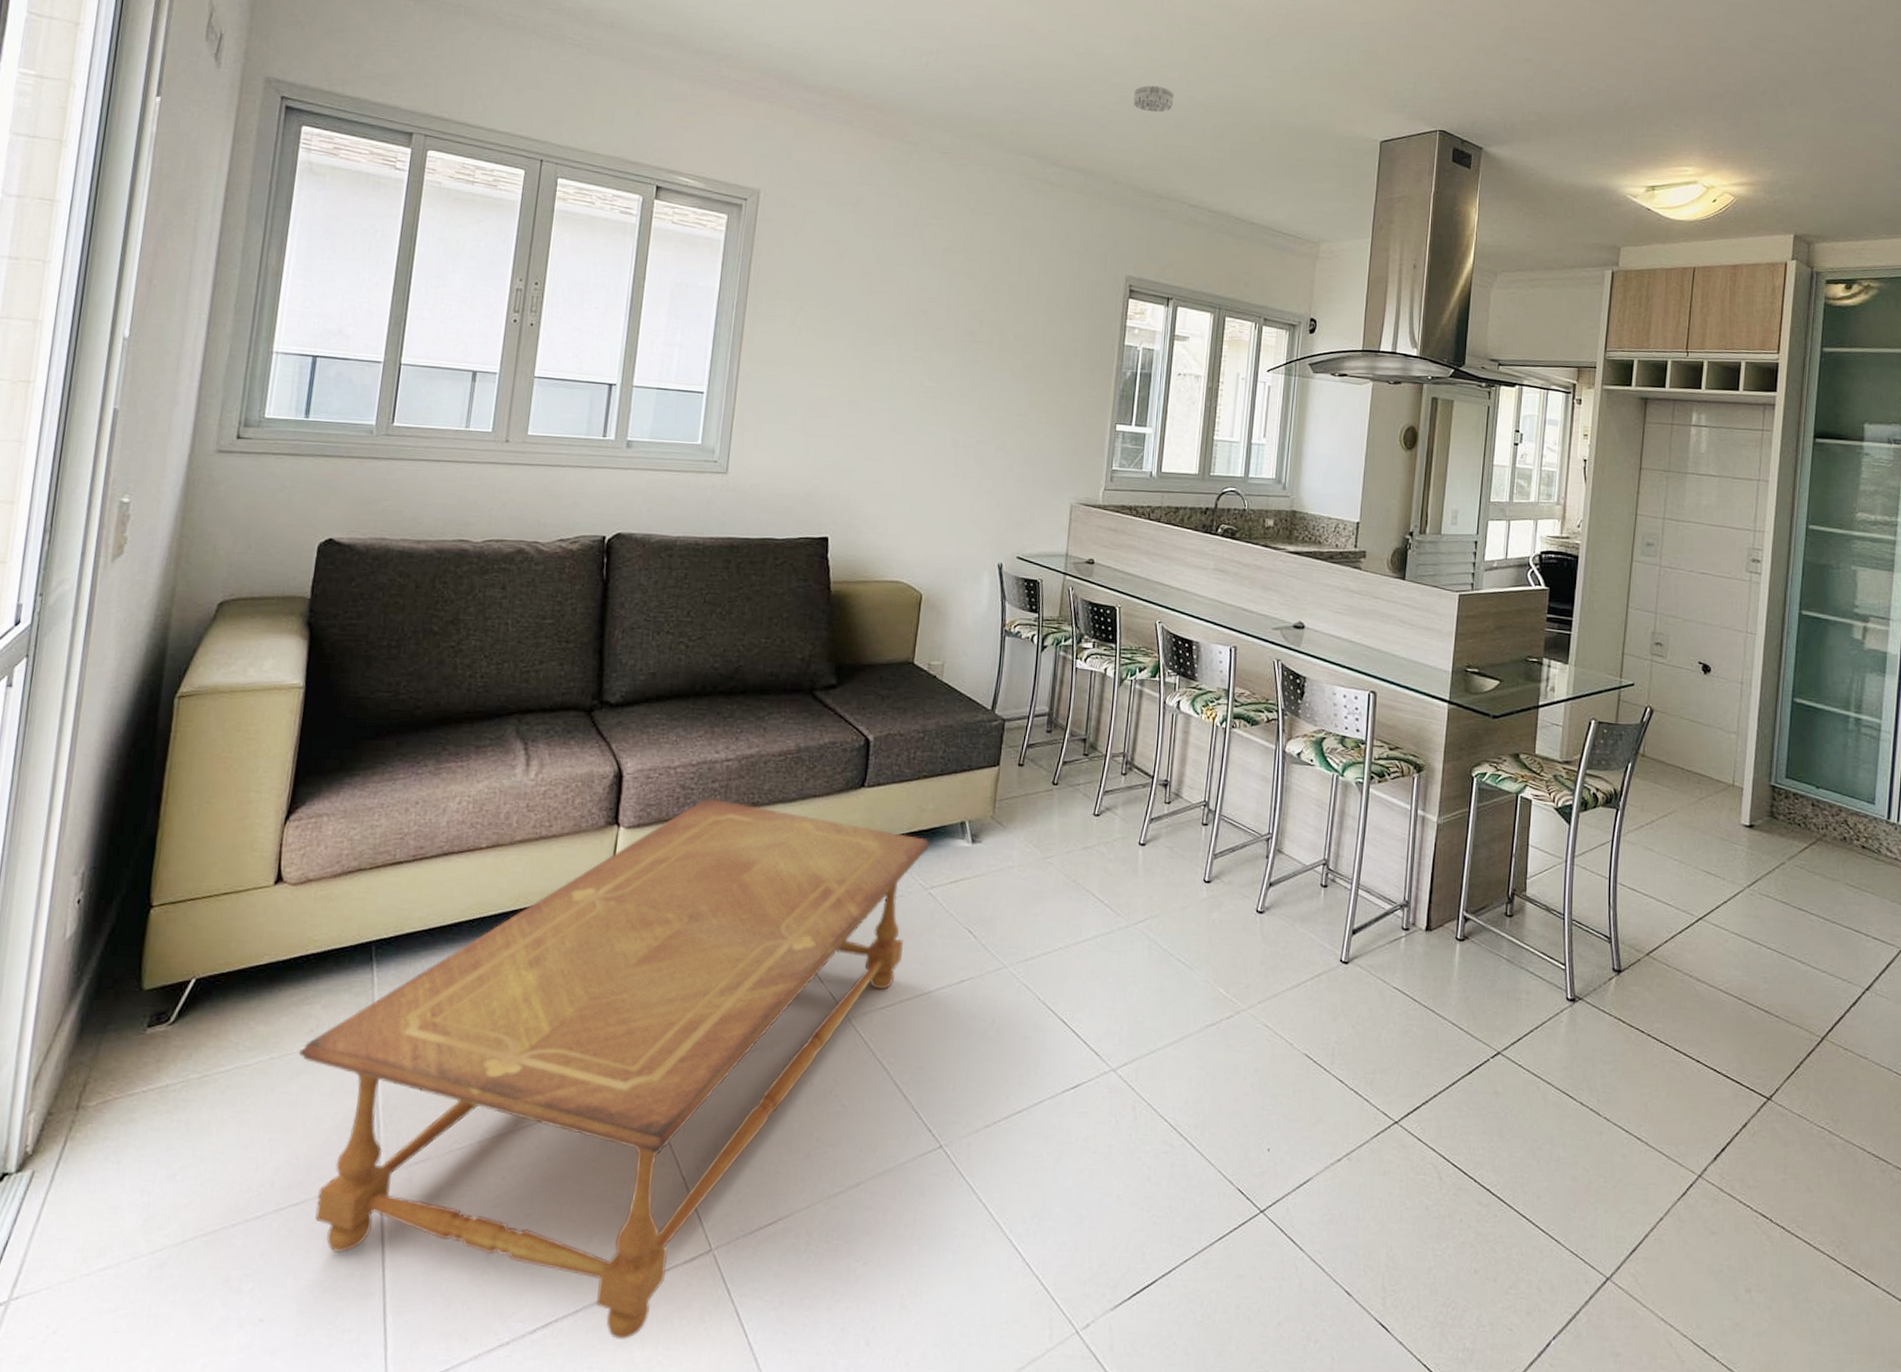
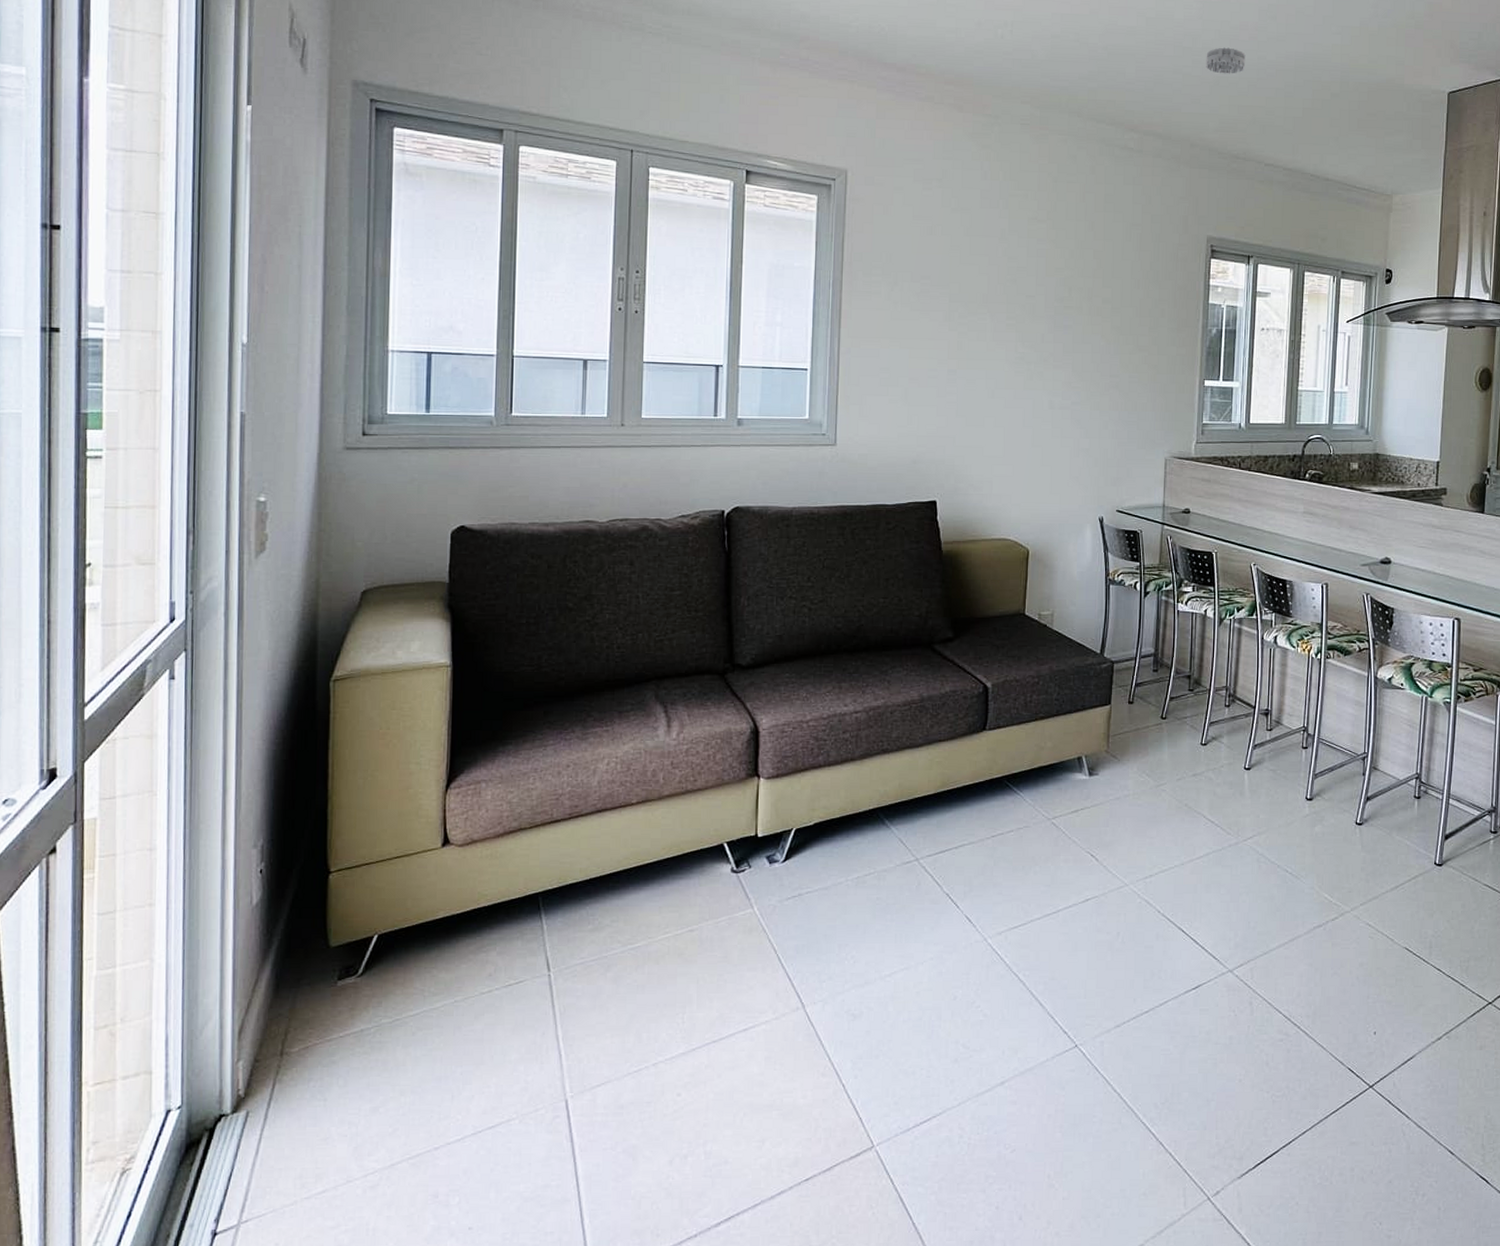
coffee table: present [298,796,930,1339] -> none [480,746,1051,1227]

